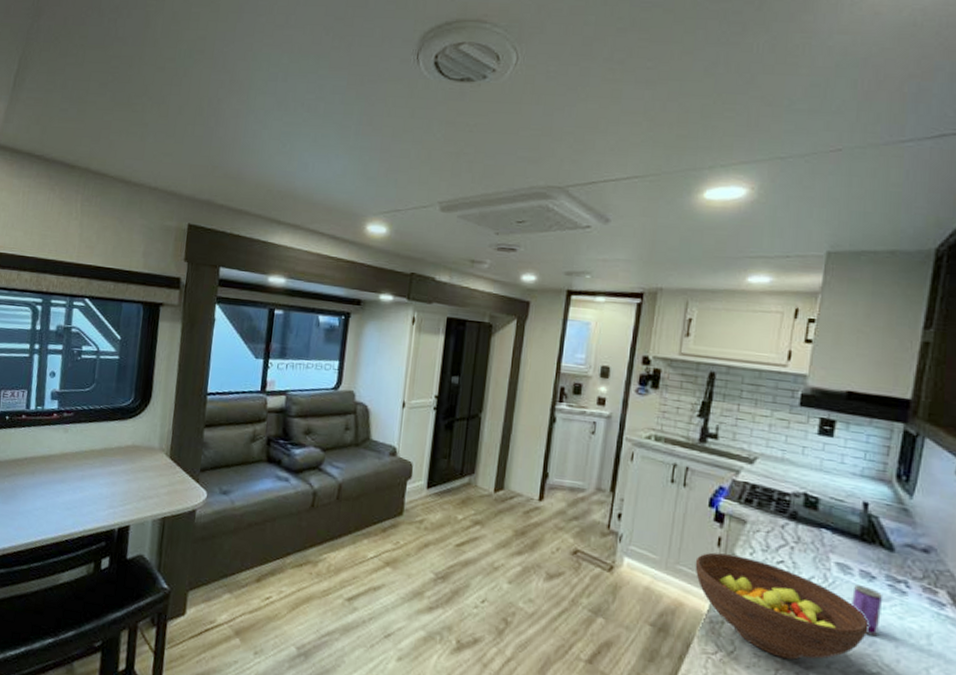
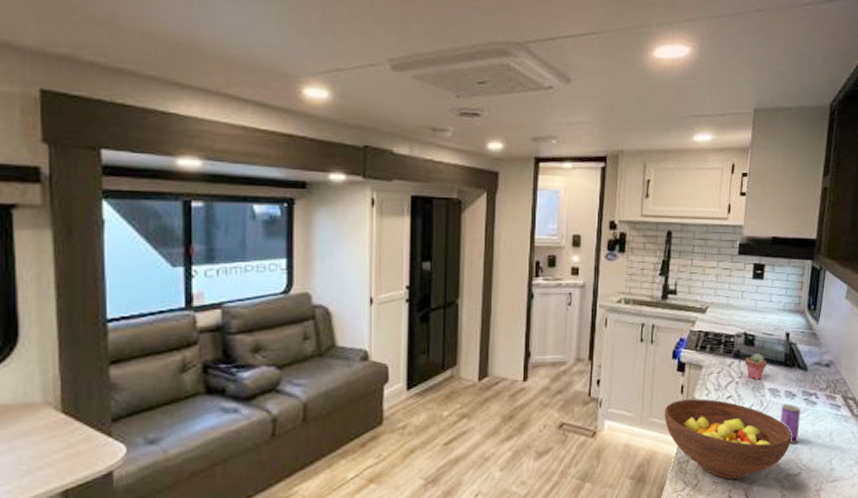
potted succulent: none [804,519,835,550] -> present [745,353,767,380]

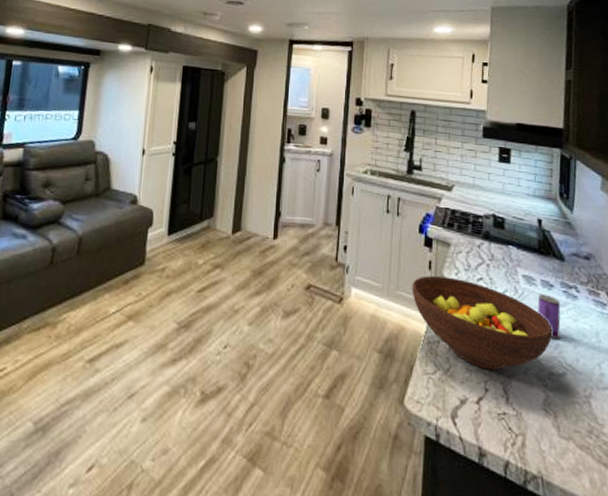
potted succulent: present [745,353,767,380] -> none [495,237,519,265]

